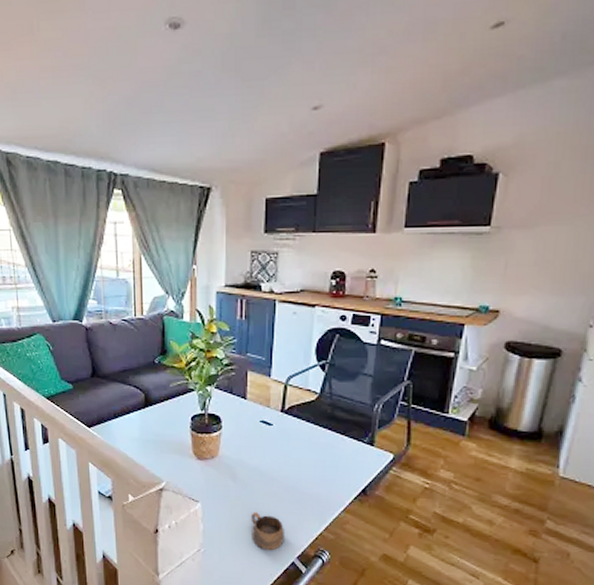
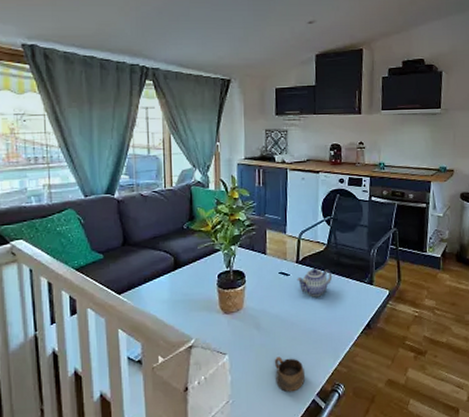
teapot: none [281,419,324,453] -> present [297,267,333,297]

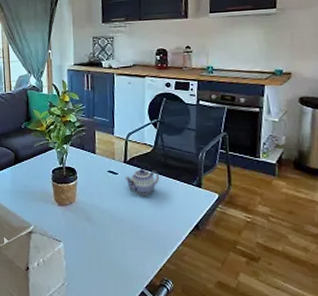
cup: present [274,356,305,393] -> none [104,248,134,282]

